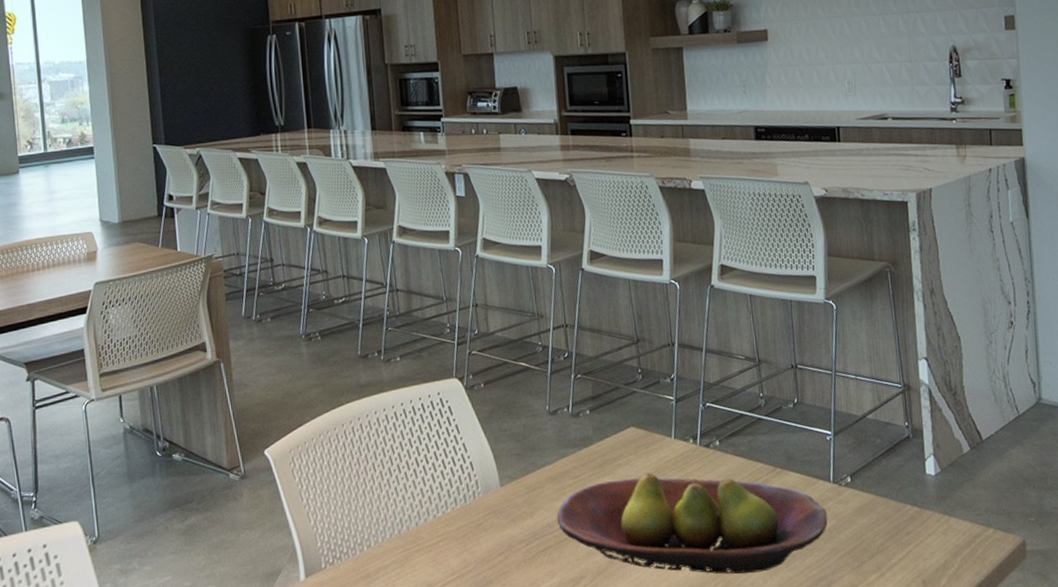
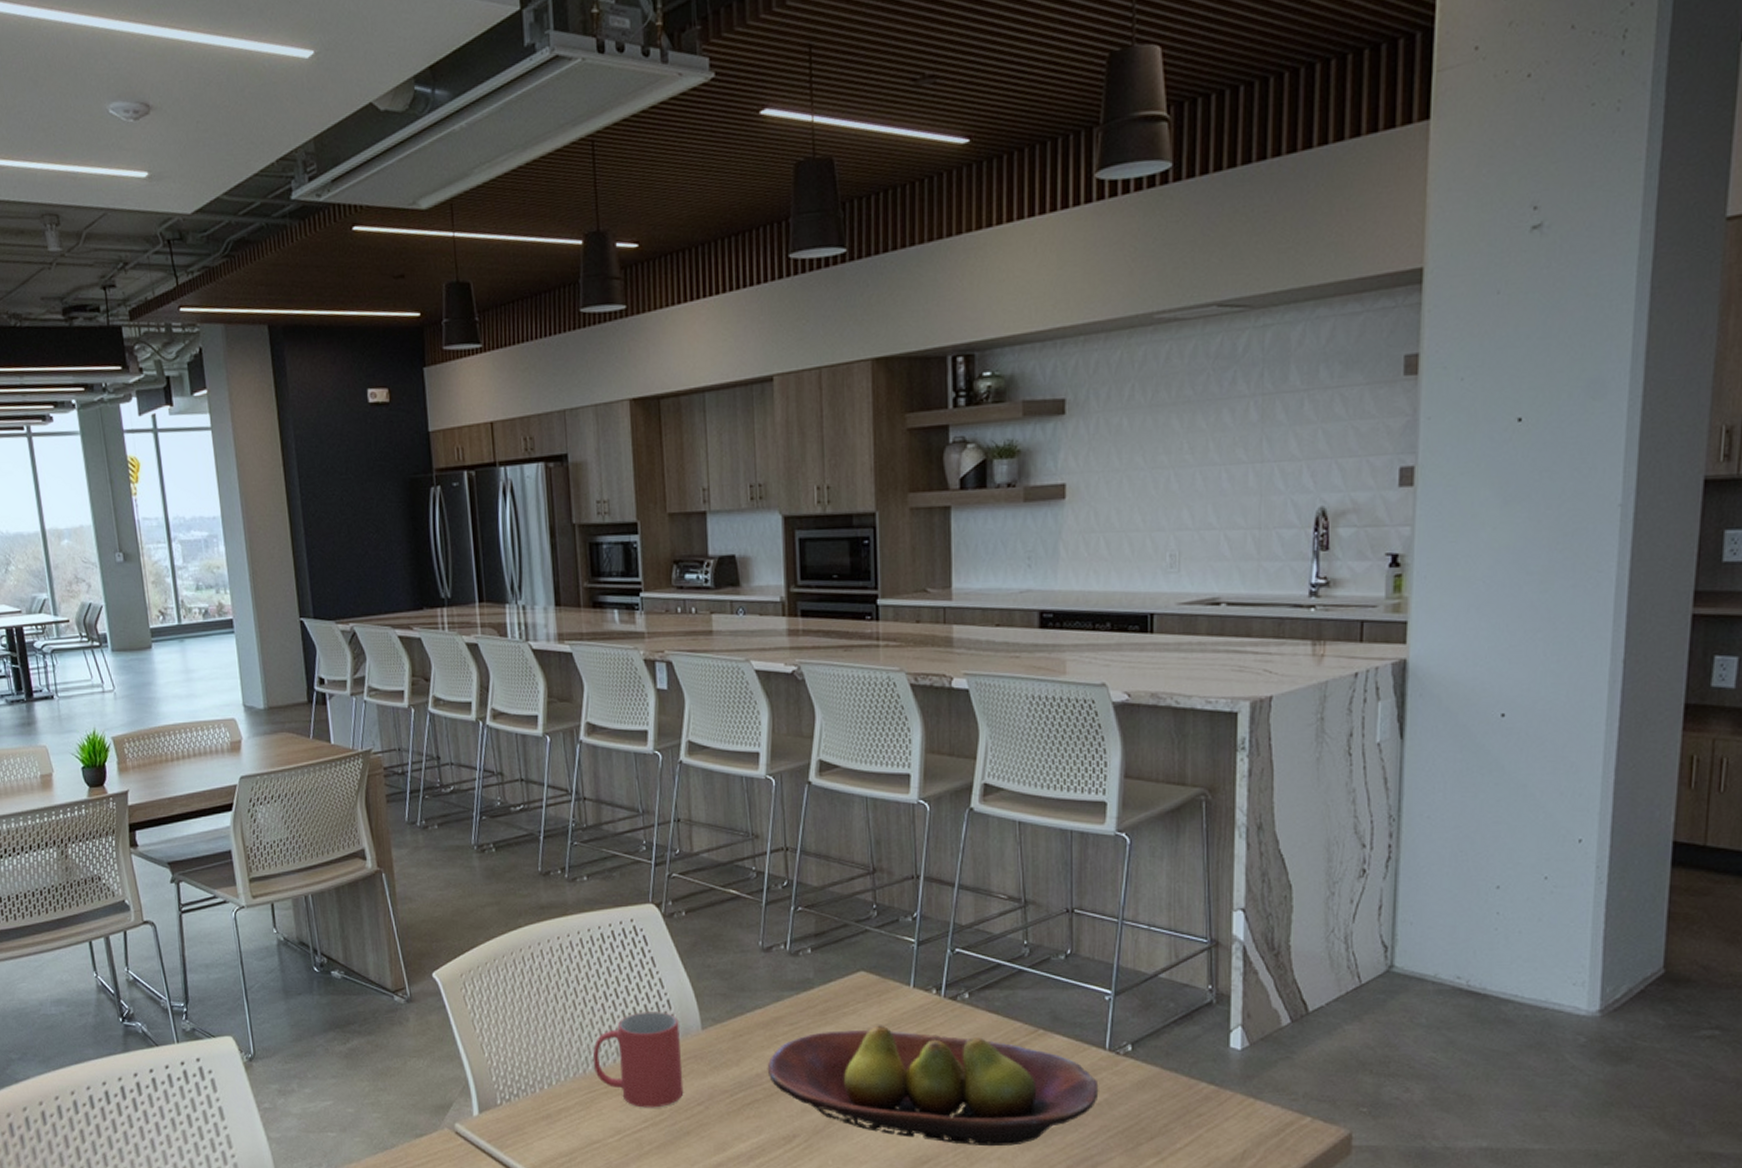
mug: none [406,472,486,562] -> present [592,1010,684,1108]

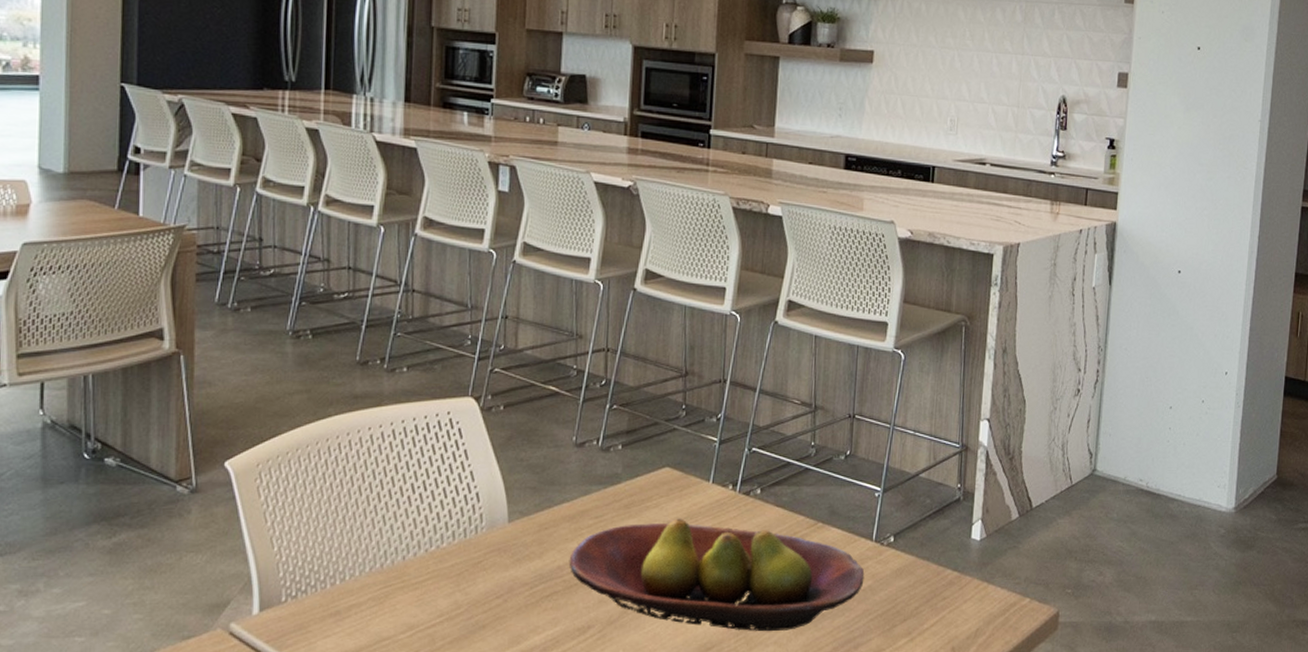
mug: present [592,1010,684,1108] -> none [392,503,486,602]

